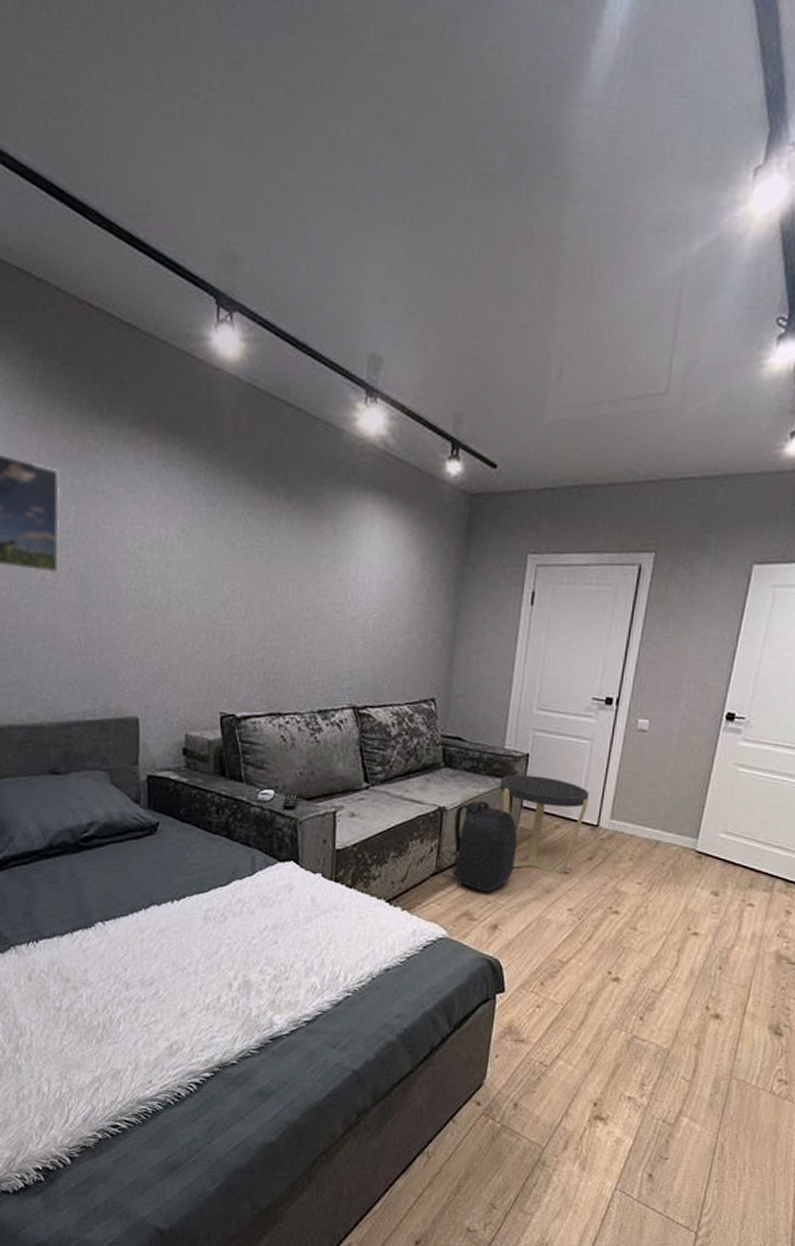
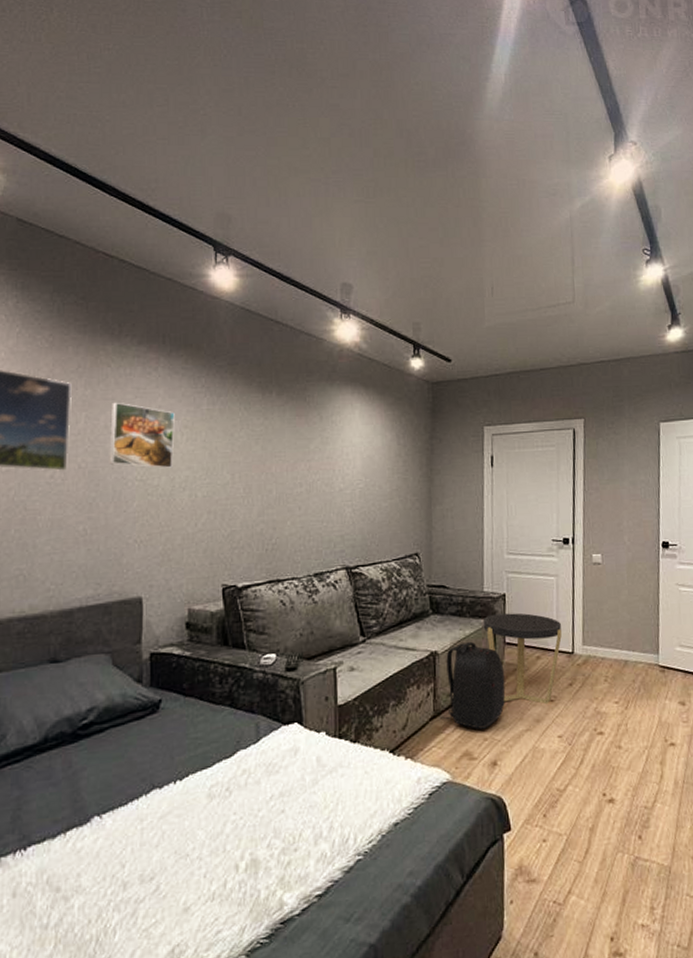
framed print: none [101,495,171,578] -> present [109,402,175,468]

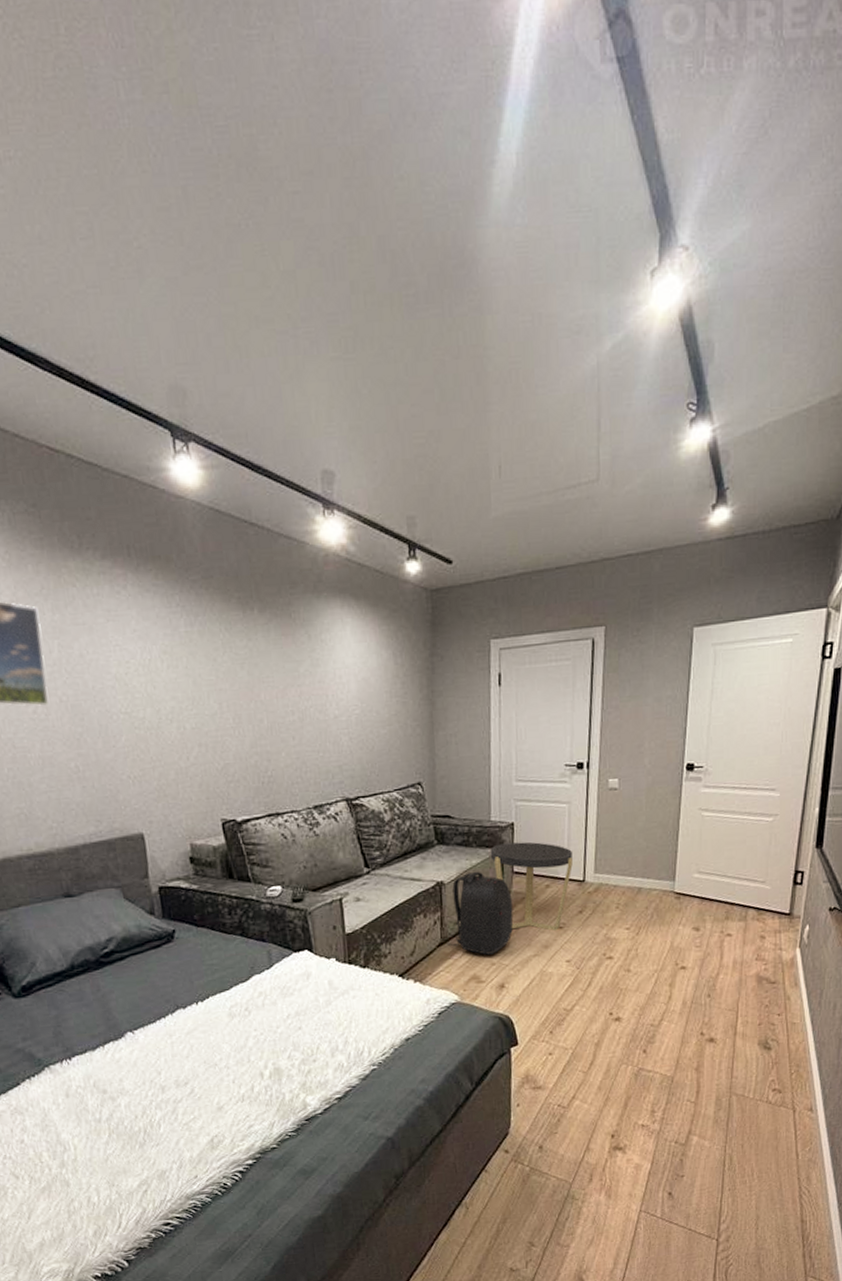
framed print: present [109,402,175,468] -> none [83,627,156,700]

